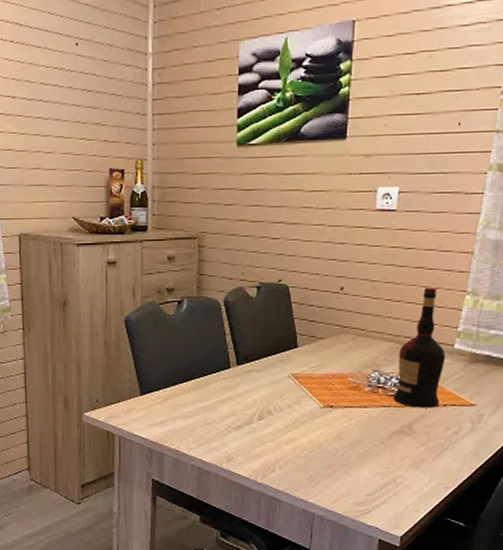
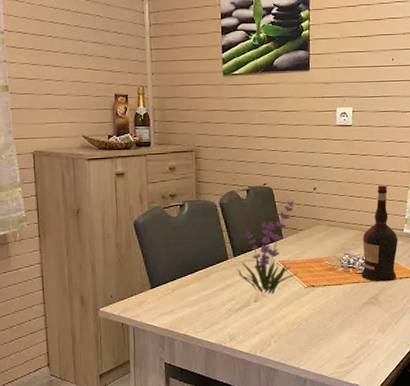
plant: none [239,301,315,413] -> present [236,199,298,295]

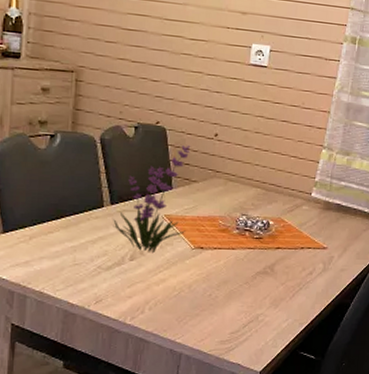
liquor: present [361,185,398,282] -> none [258,140,305,251]

